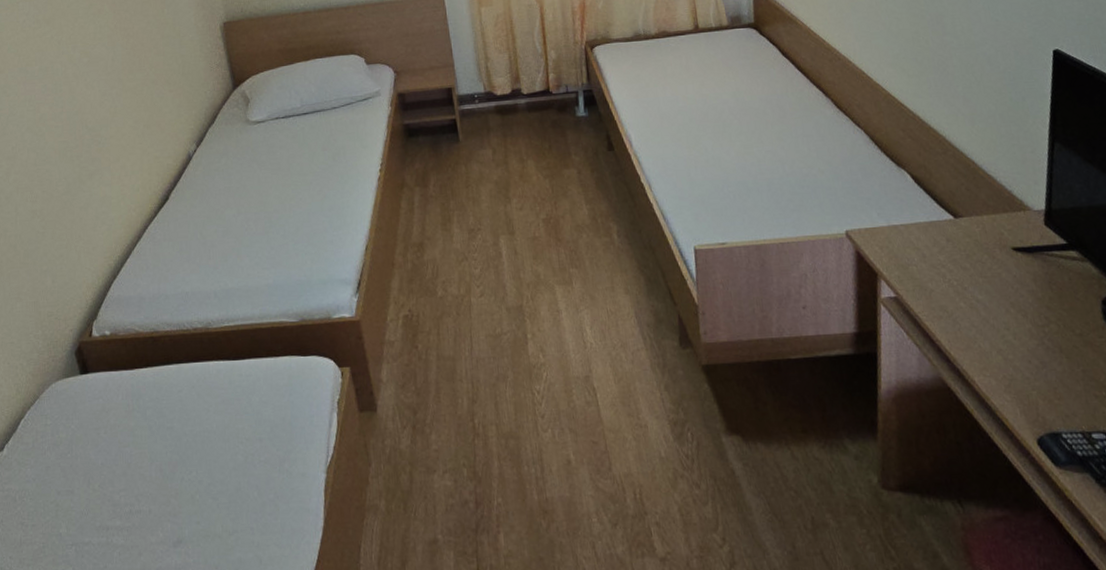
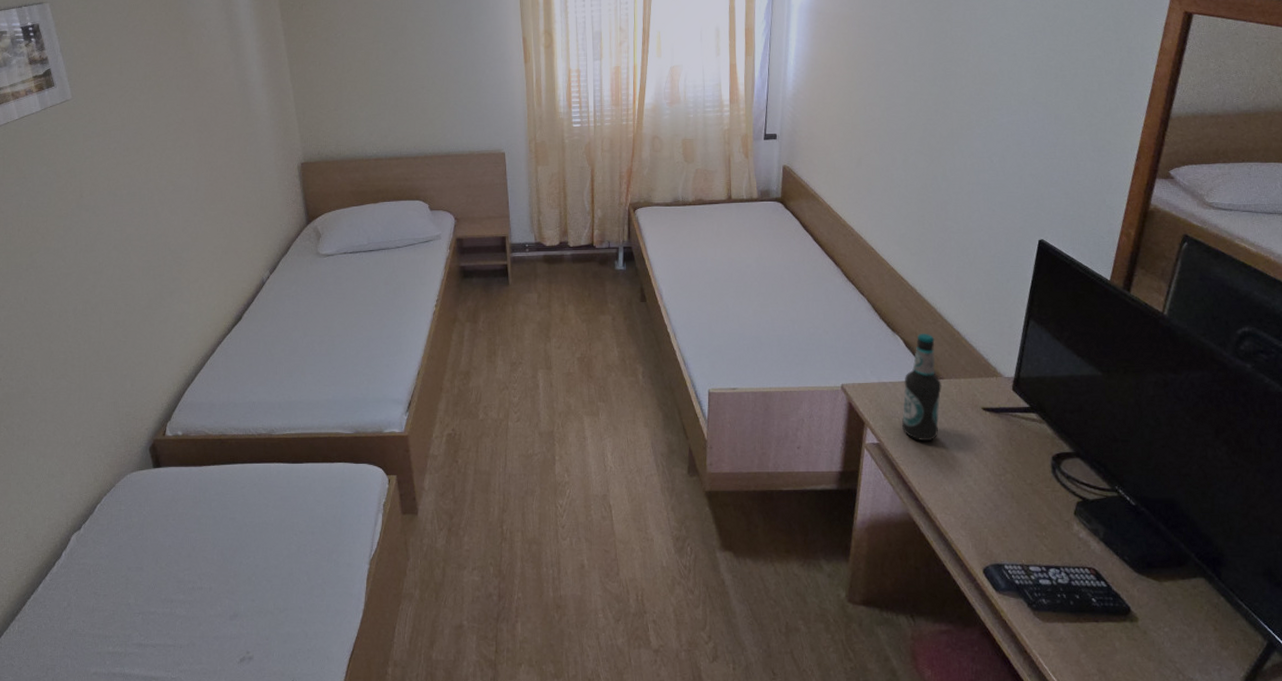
bottle: none [917,165,965,292] -> present [901,333,942,442]

